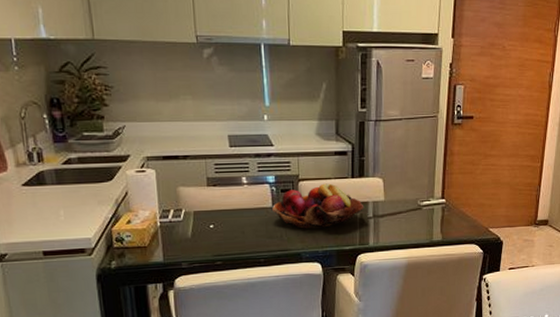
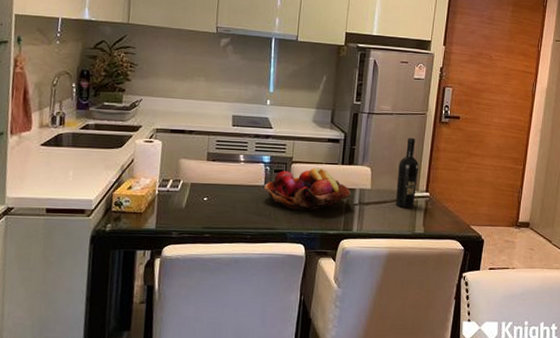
wine bottle: none [411,143,433,218] -> present [396,137,419,209]

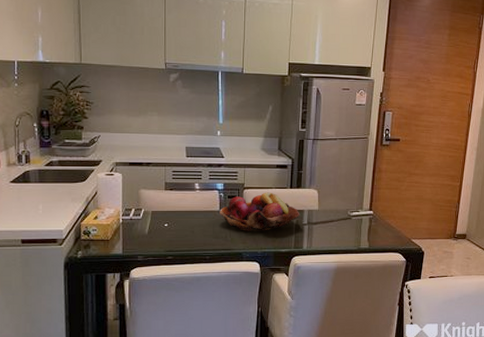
wine bottle: present [396,137,419,209] -> none [342,161,363,227]

